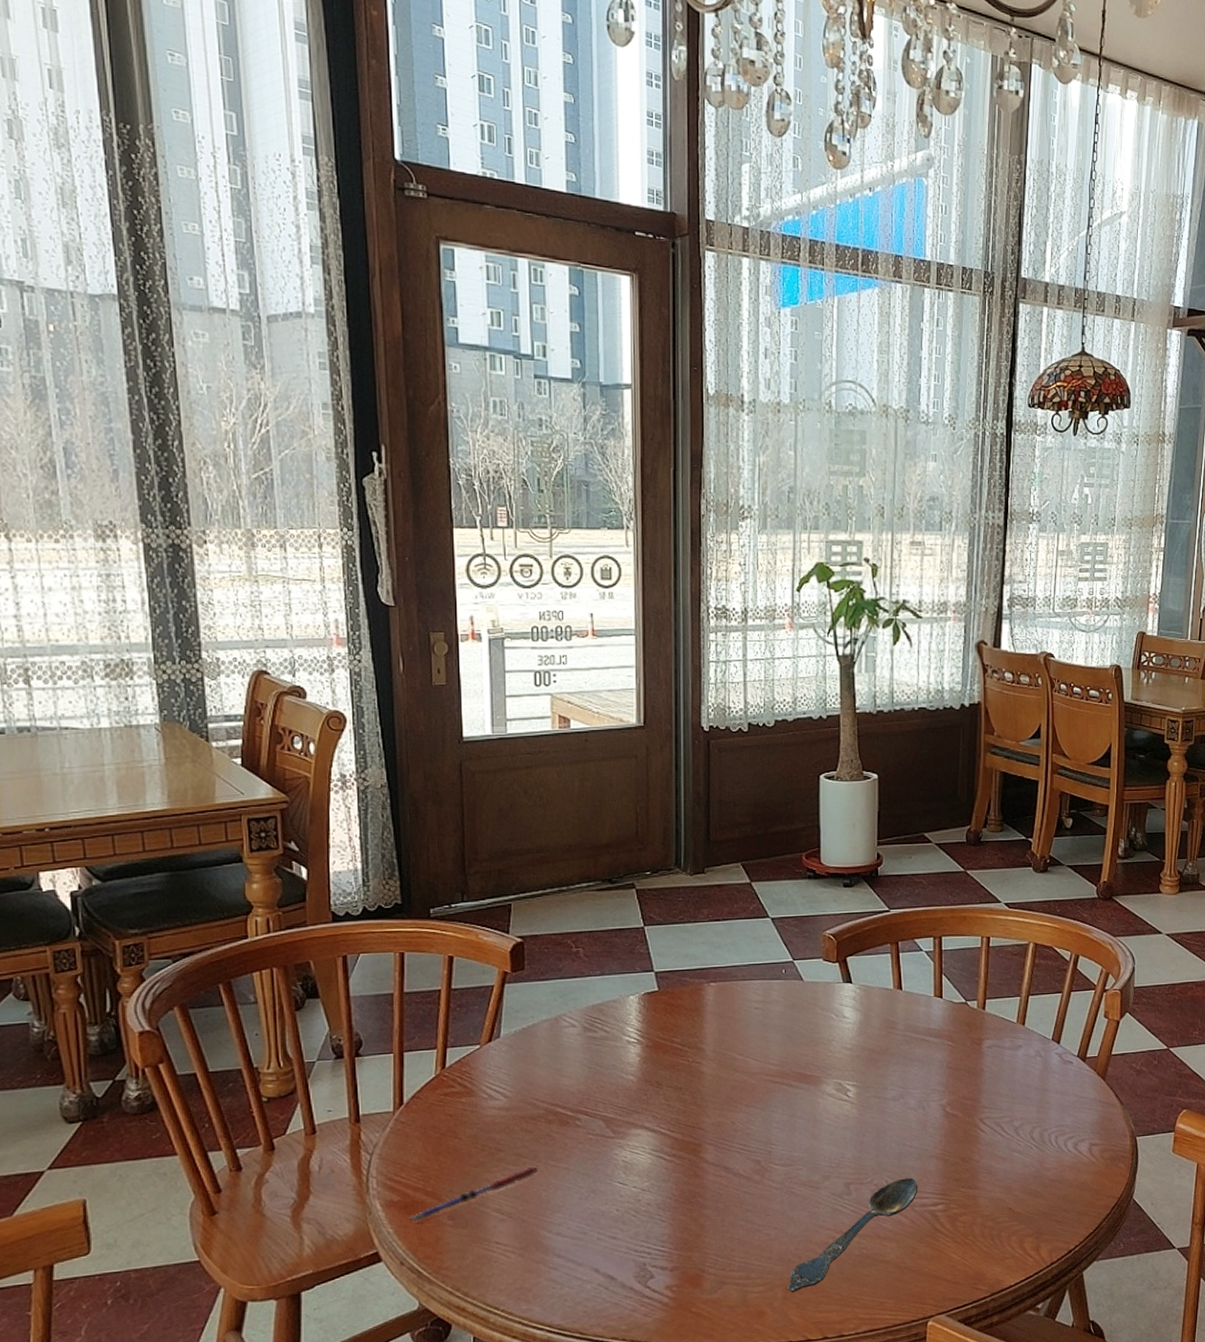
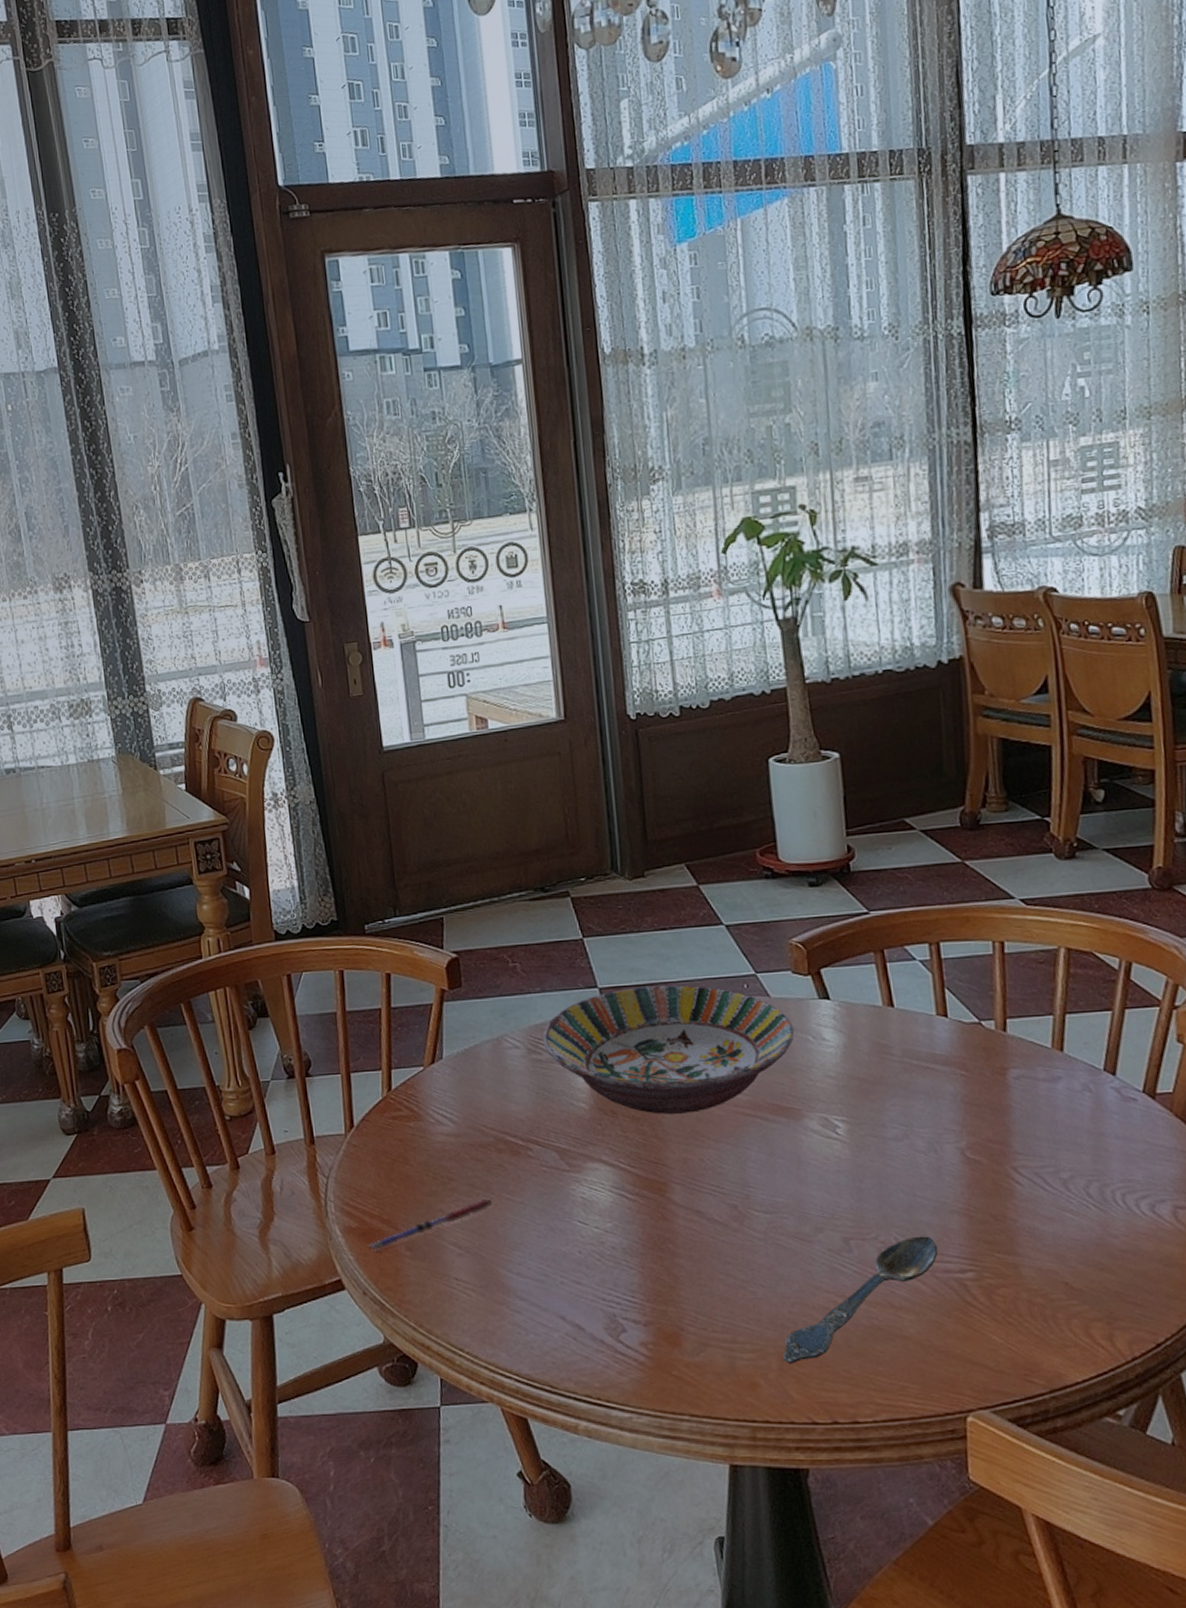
serving bowl: none [598,969,821,1084] -> present [542,984,795,1114]

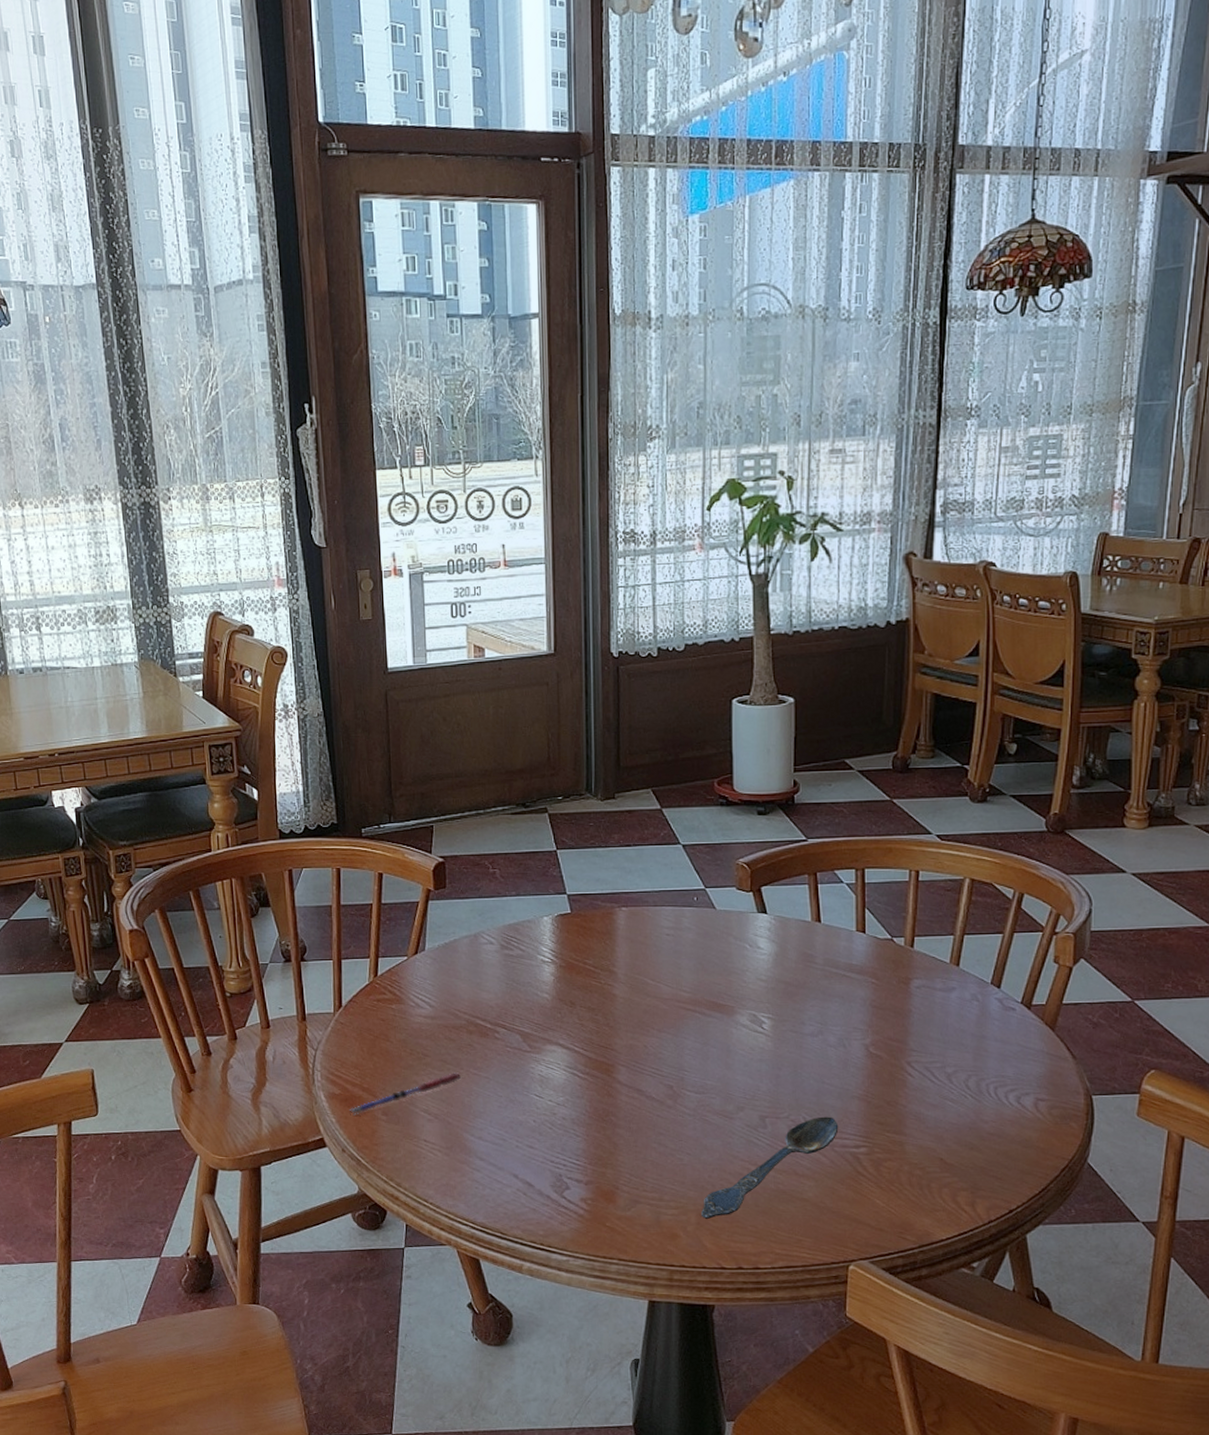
serving bowl: present [542,984,795,1114] -> none [514,894,734,1006]

